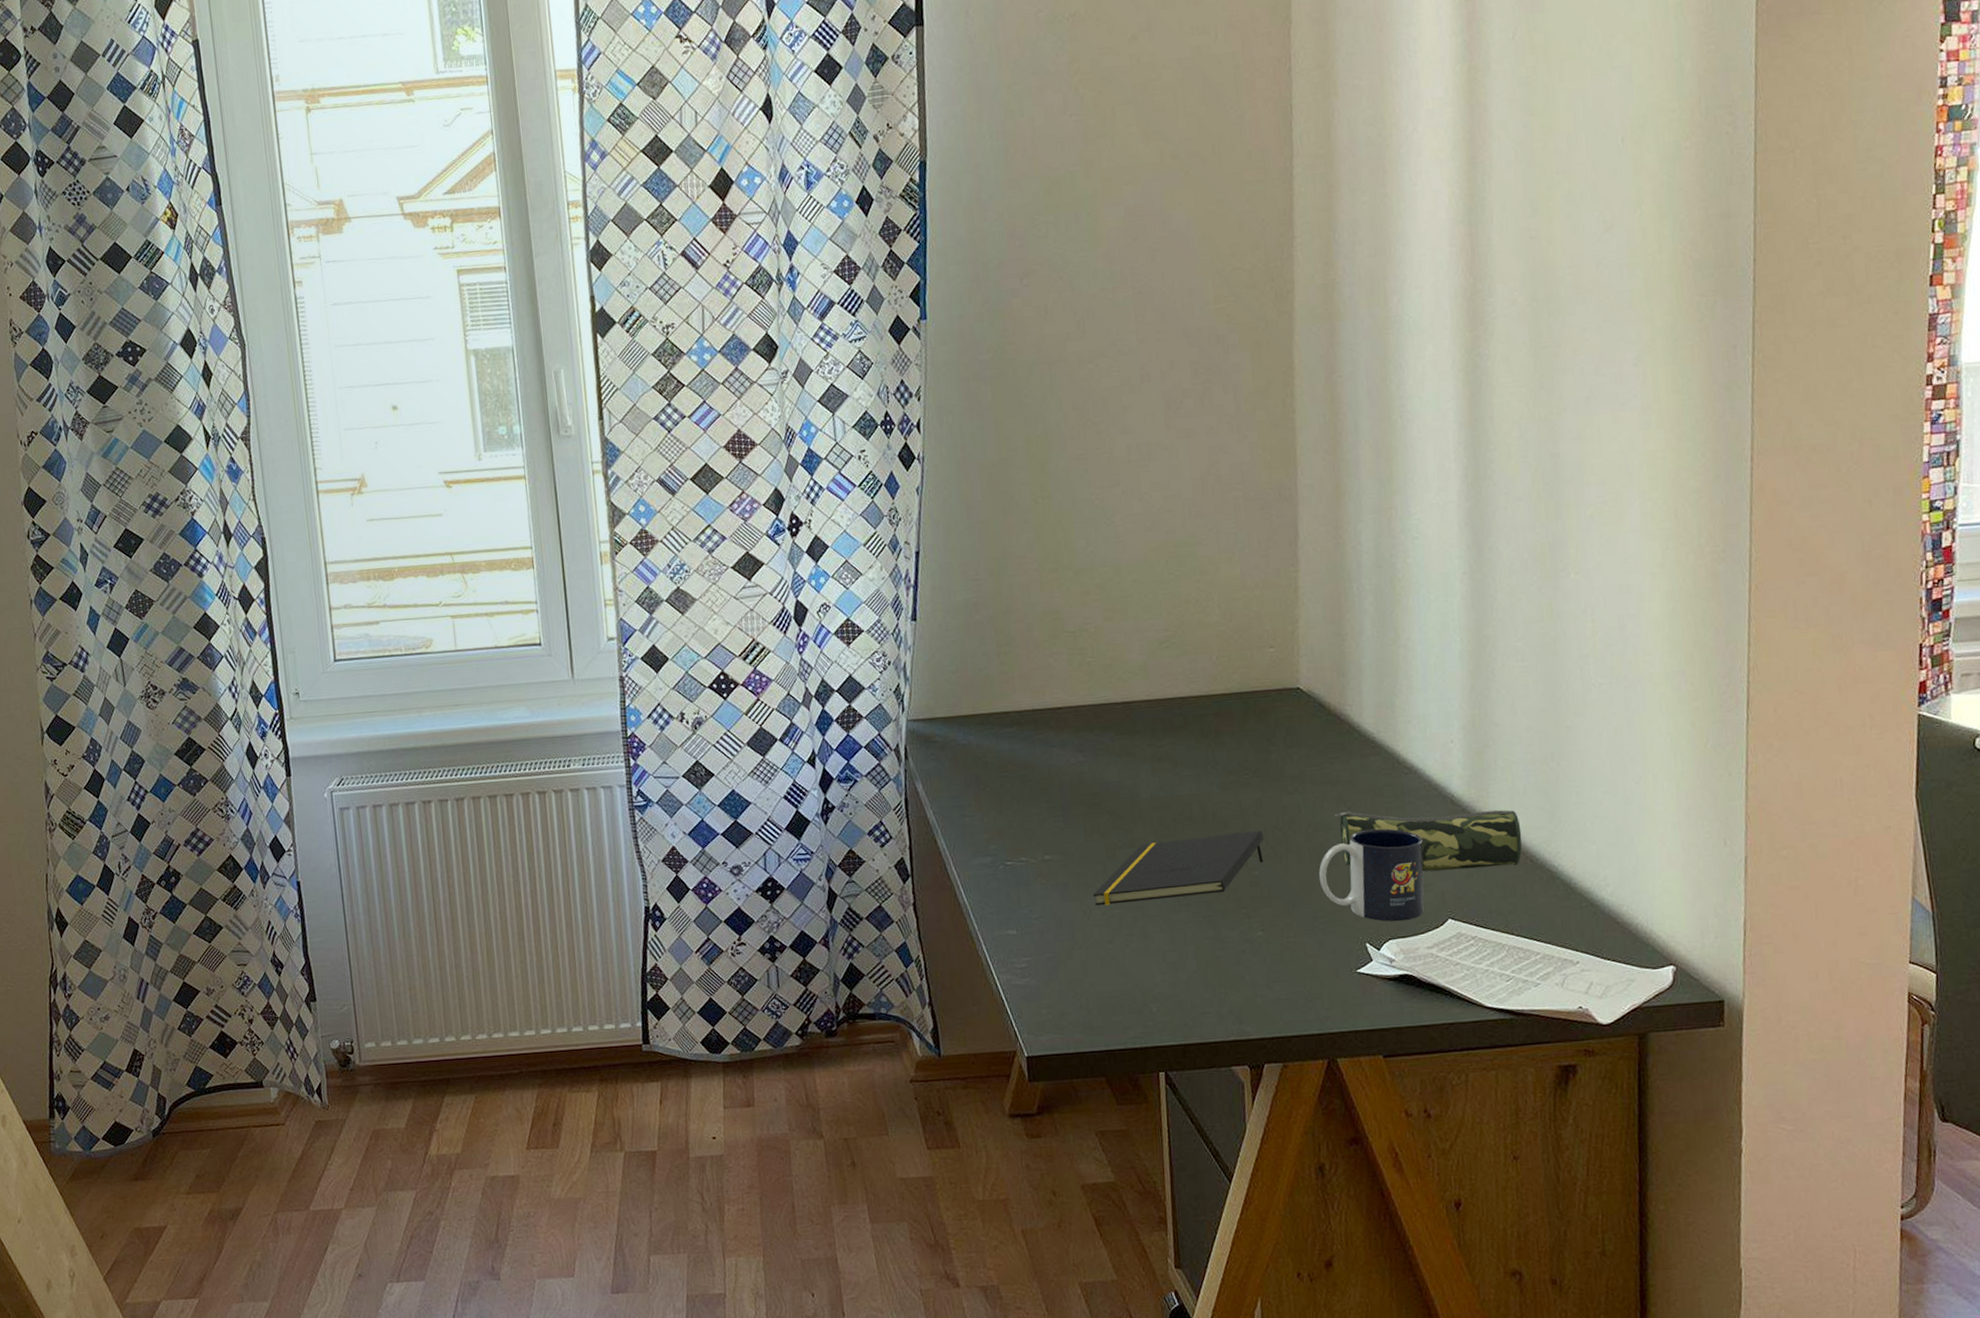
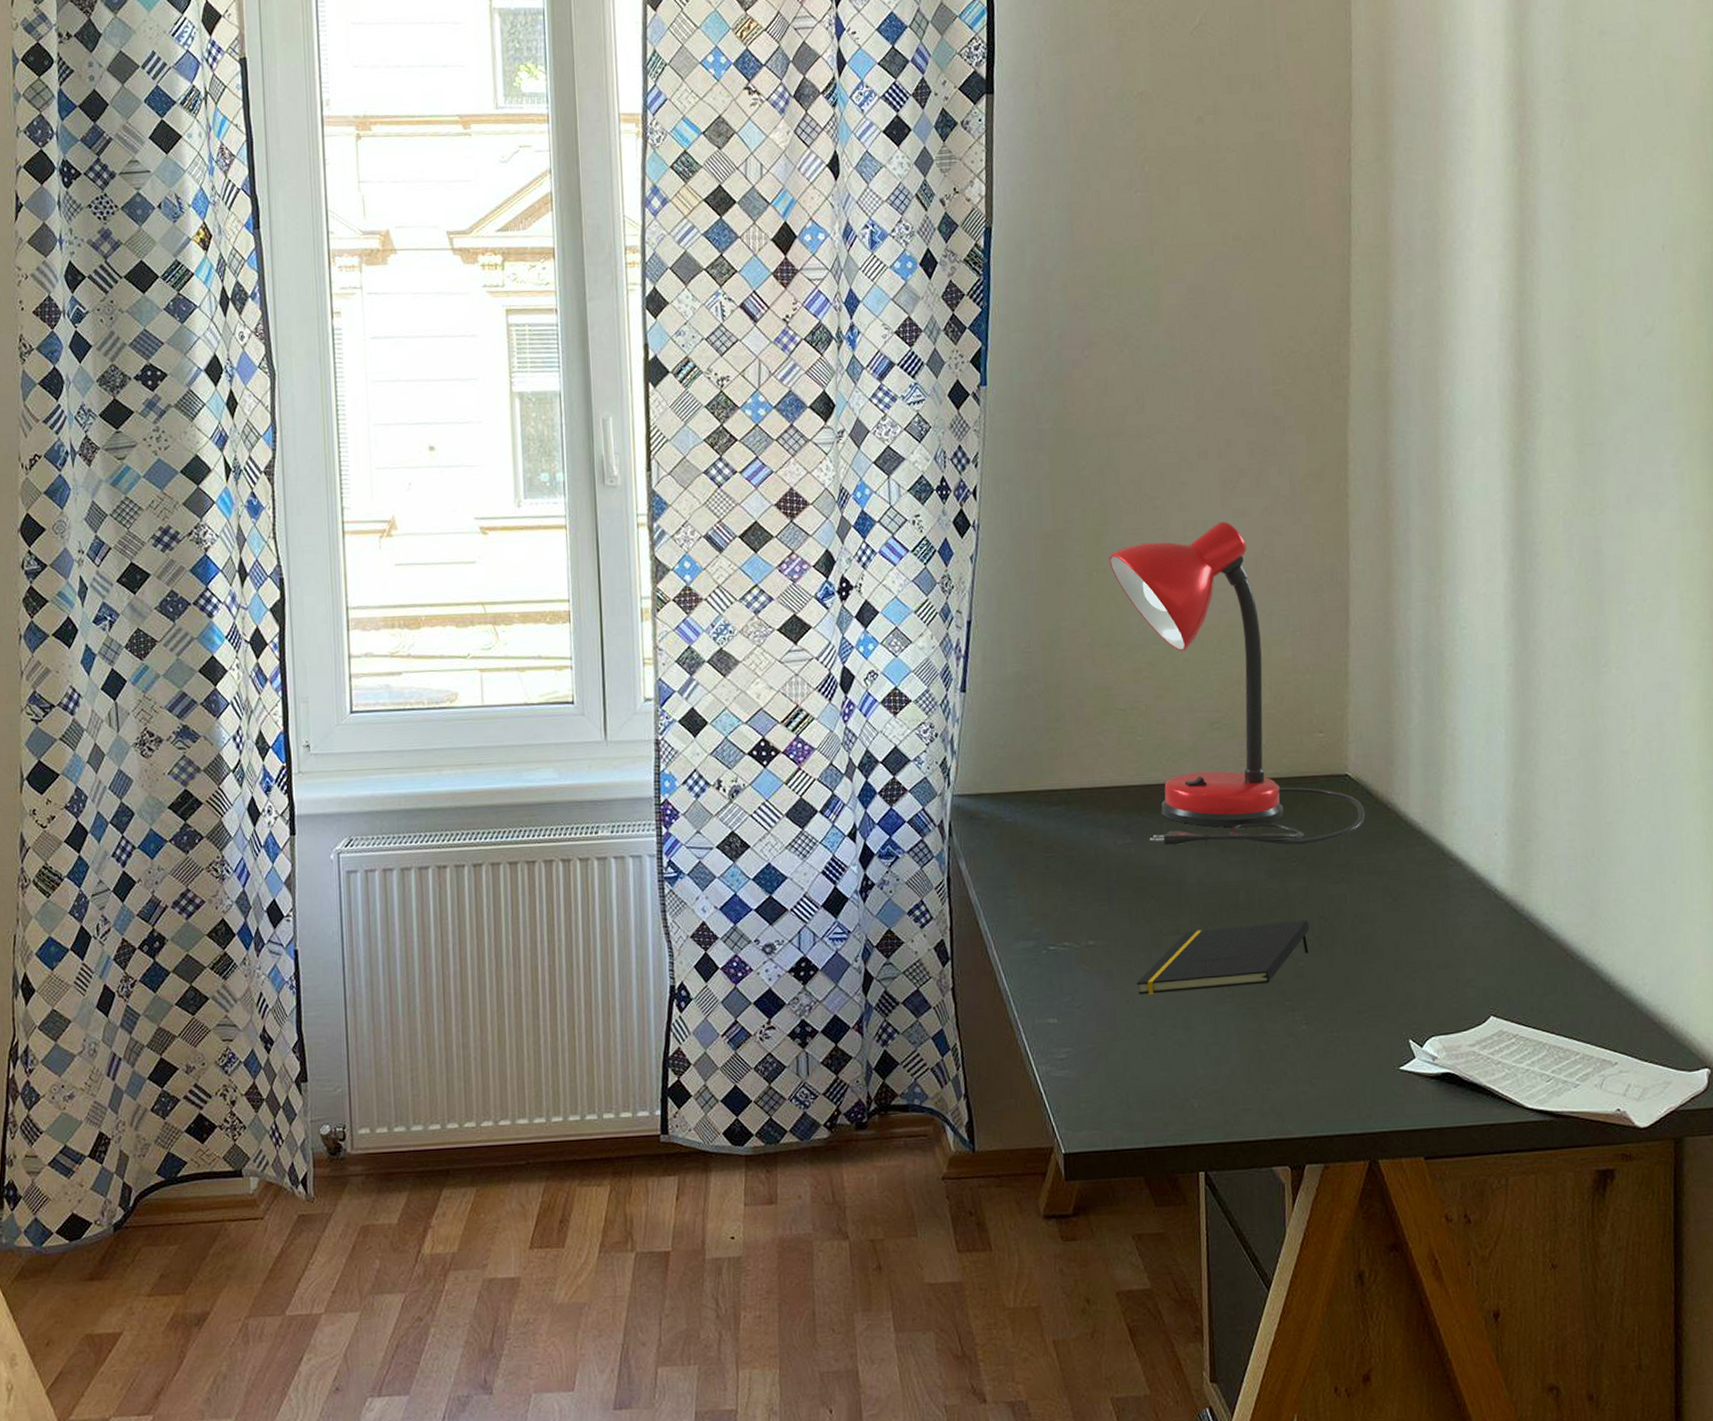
desk lamp: none [1053,442,1318,762] -> present [1109,521,1366,846]
mug: present [1318,828,1424,922] -> none [1363,921,1467,1018]
pencil case: present [1334,809,1522,871] -> none [1380,902,1563,966]

